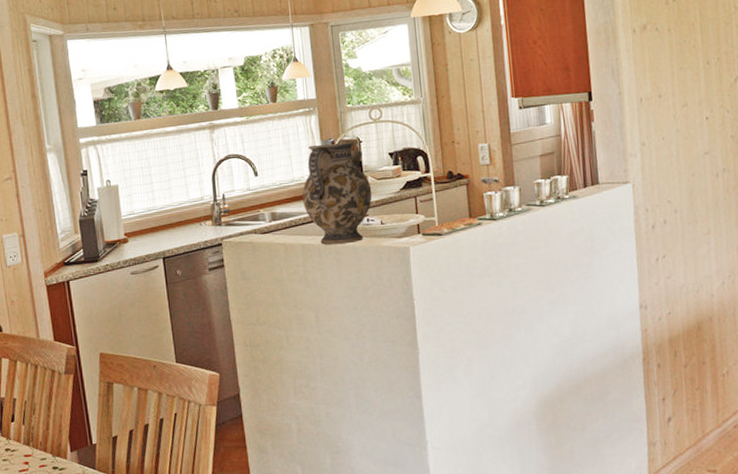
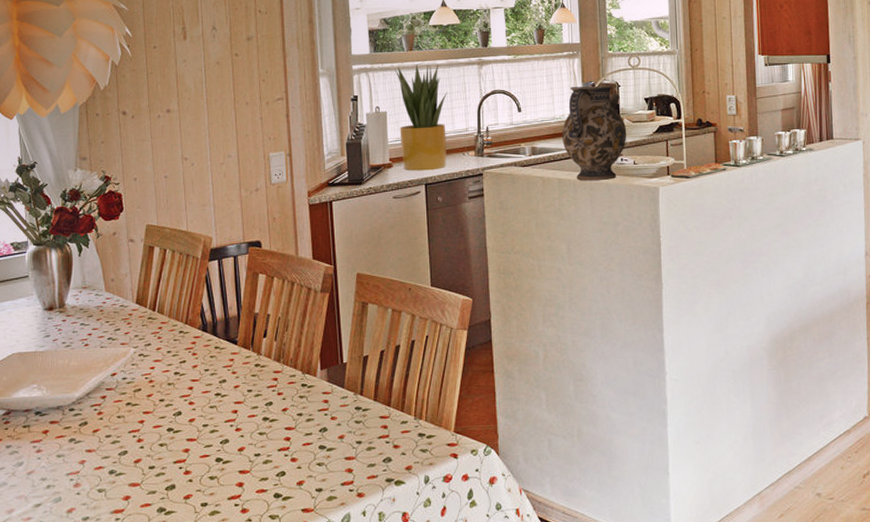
planter: none [123,132,184,245] -> present [394,64,448,171]

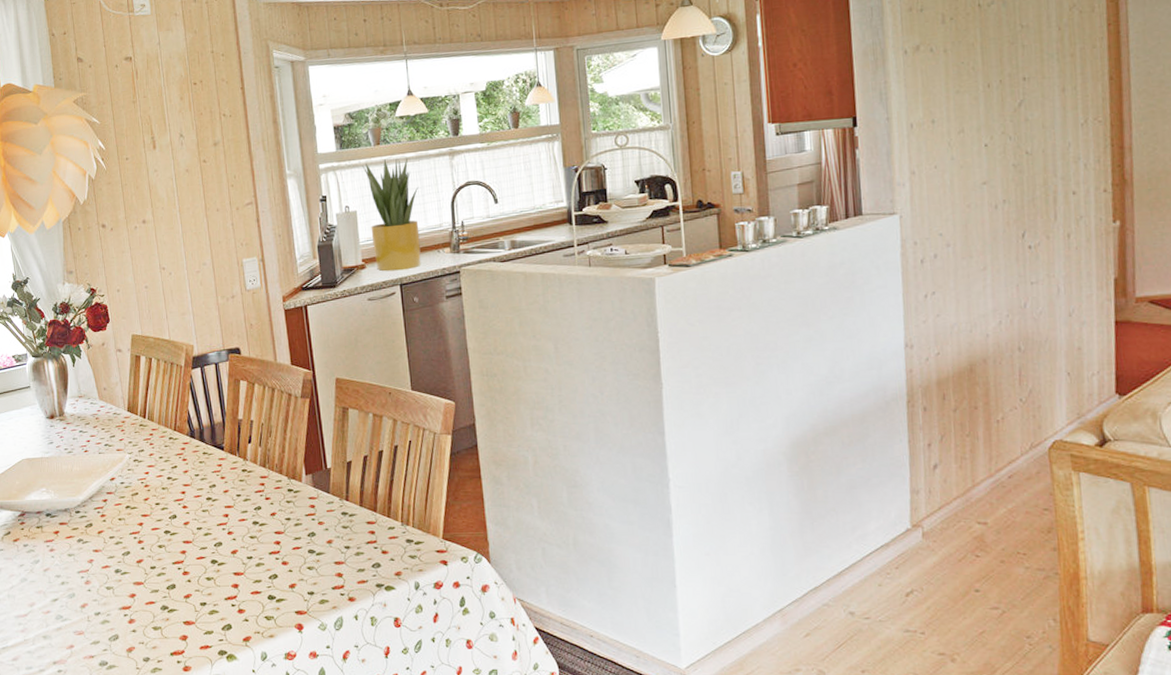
ewer: present [562,85,627,181] -> none [543,168,617,275]

